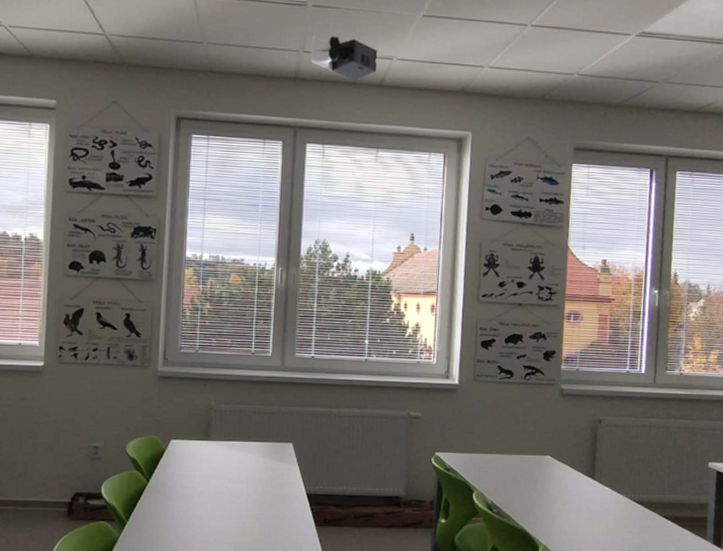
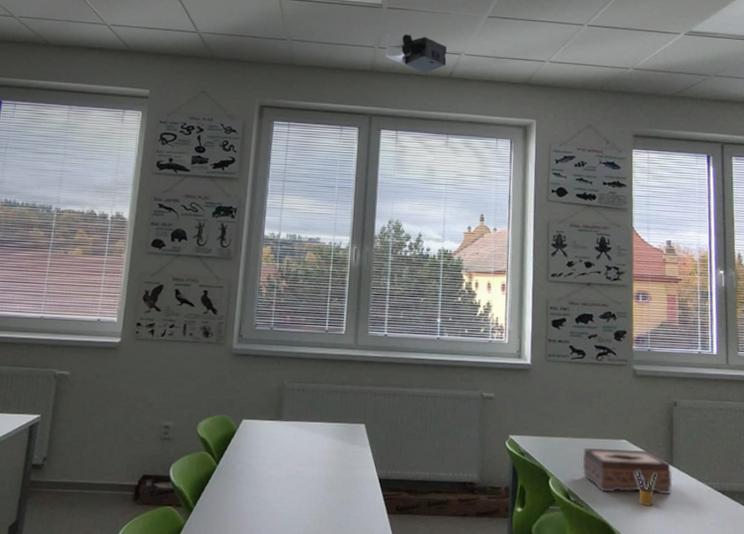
tissue box: none [506,464,593,505] -> present [583,448,673,494]
pencil box: none [556,483,577,516] -> present [635,469,656,506]

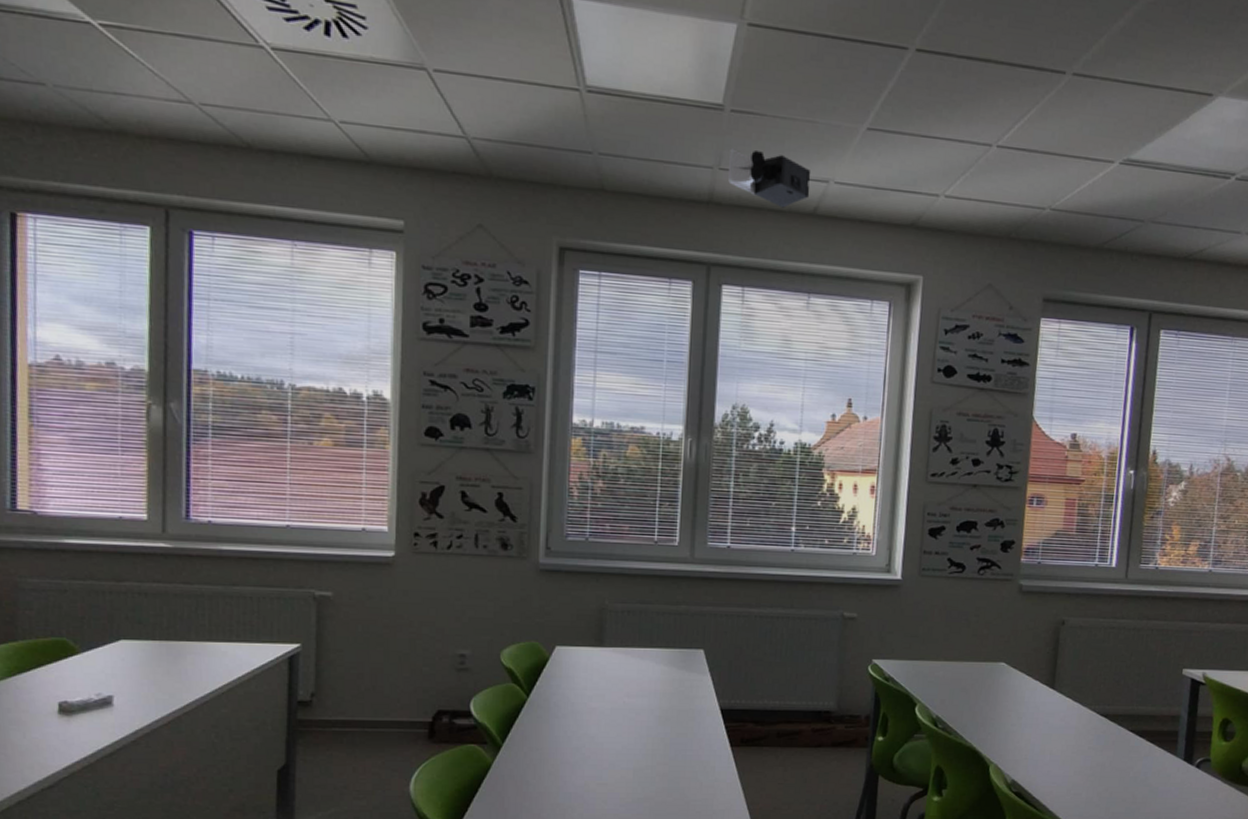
tissue box: present [583,448,673,494] -> none [954,672,1053,719]
pencil box: present [635,469,656,506] -> none [1011,694,1035,732]

